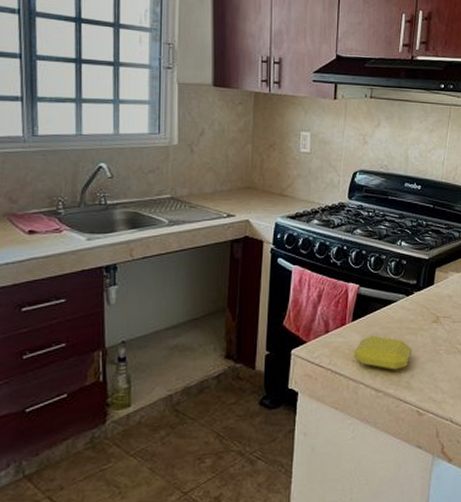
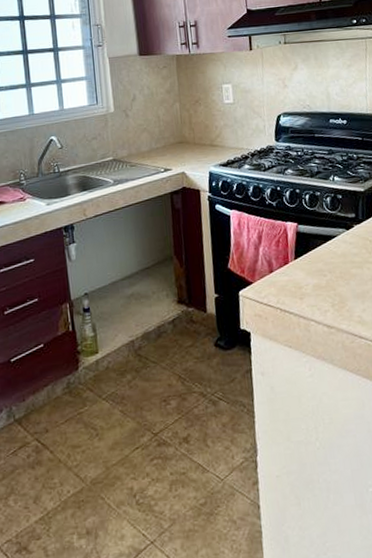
soap bar: present [354,335,412,371] -> none [301,271,360,306]

